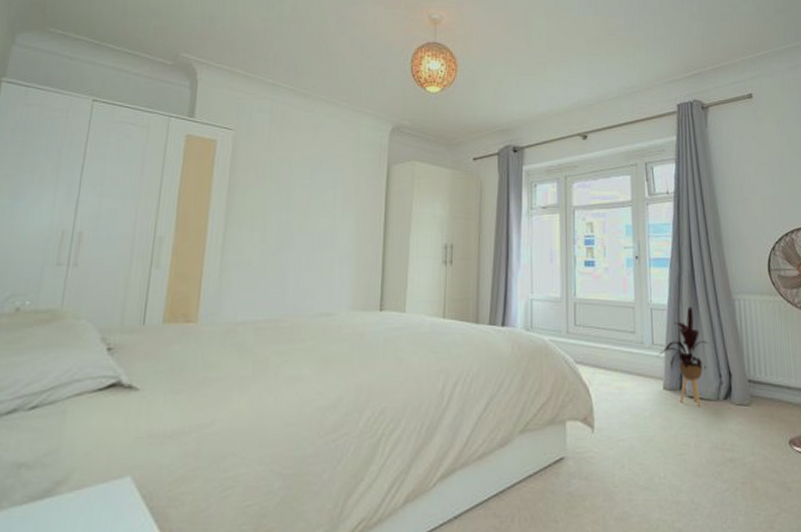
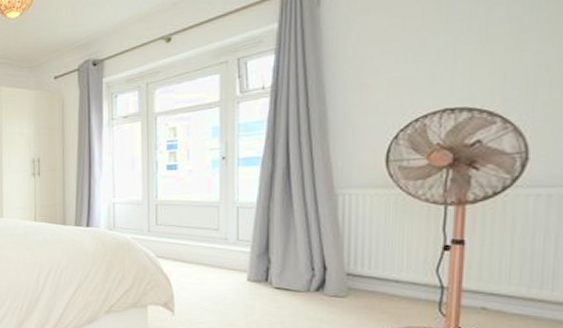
house plant: present [657,306,709,407] -> none [242,203,302,298]

